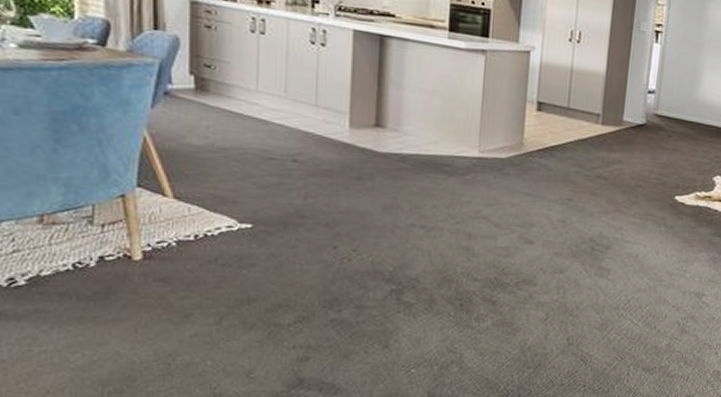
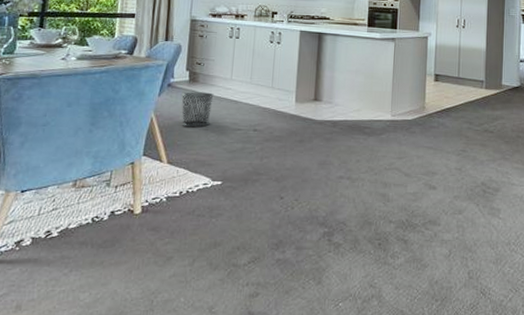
waste bin: none [186,104,233,153] -> present [181,92,214,127]

